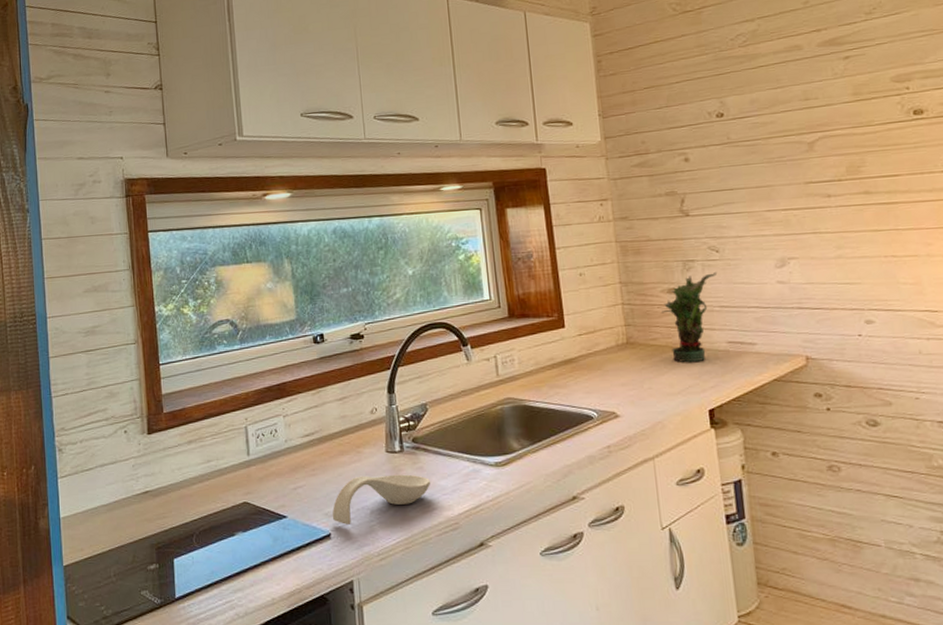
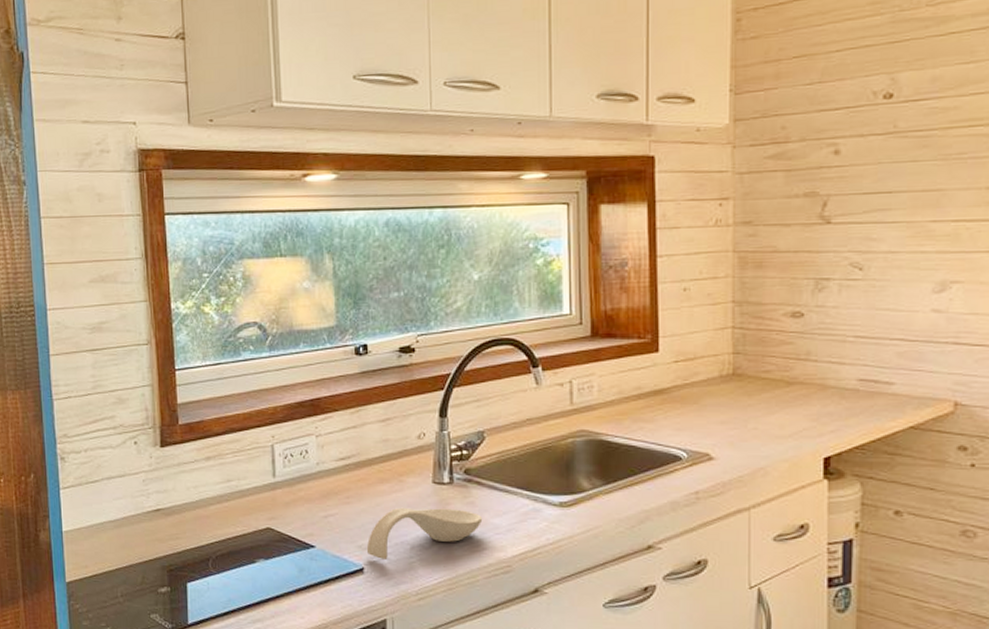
potted plant: present [662,271,718,362] -> none [781,293,858,400]

